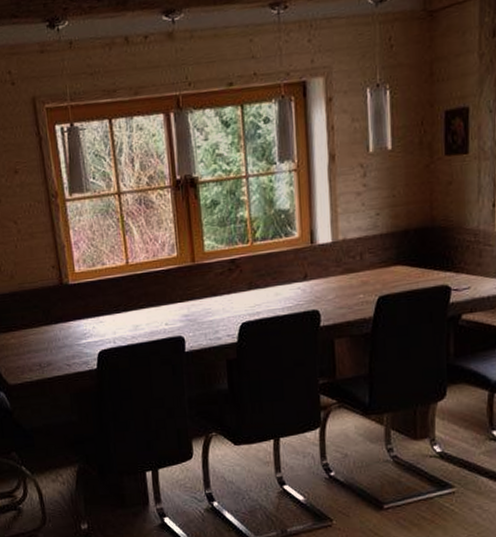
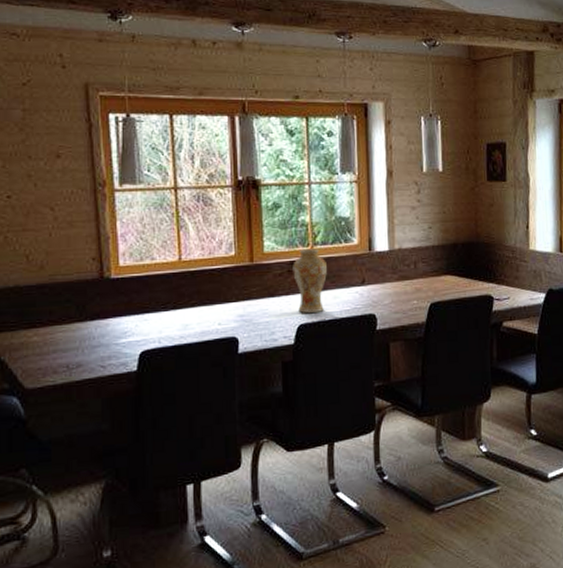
vase: none [233,245,268,312] -> present [293,249,327,314]

